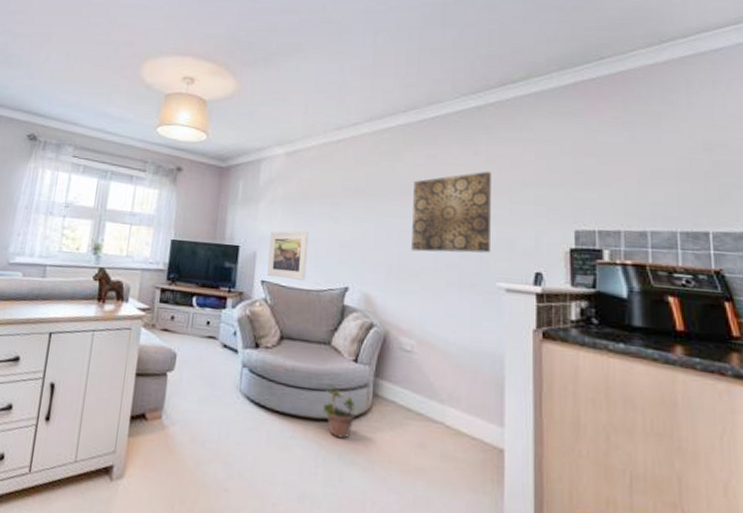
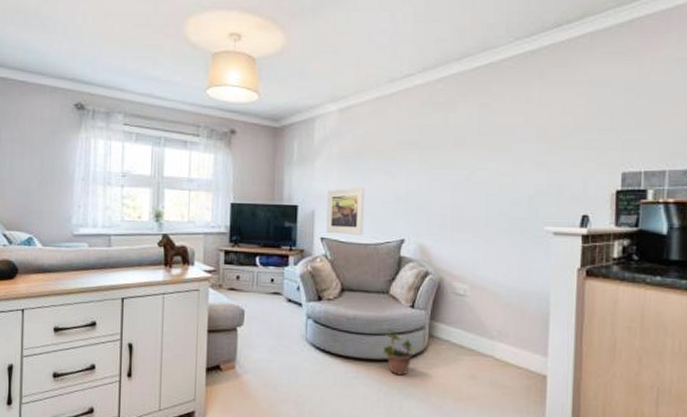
wall art: present [411,171,492,253] -> none [464,117,543,202]

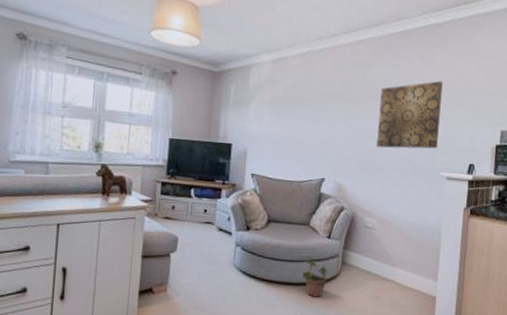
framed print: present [326,188,365,235] -> none [256,130,293,173]
wall art: none [464,117,543,202] -> present [376,80,443,149]

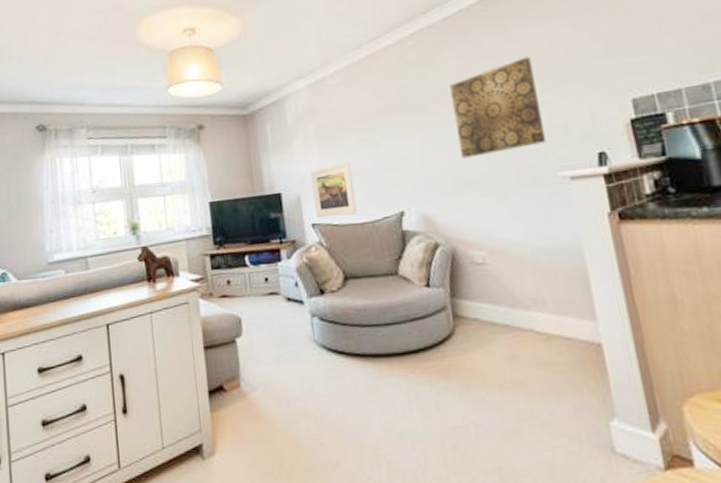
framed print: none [256,130,293,173] -> present [310,163,358,219]
potted plant: present [301,257,332,297] -> none [403,315,444,369]

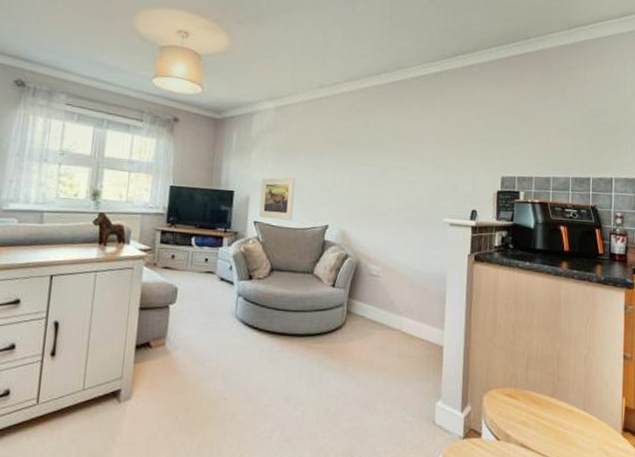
wall art: present [450,56,547,159] -> none [380,128,443,196]

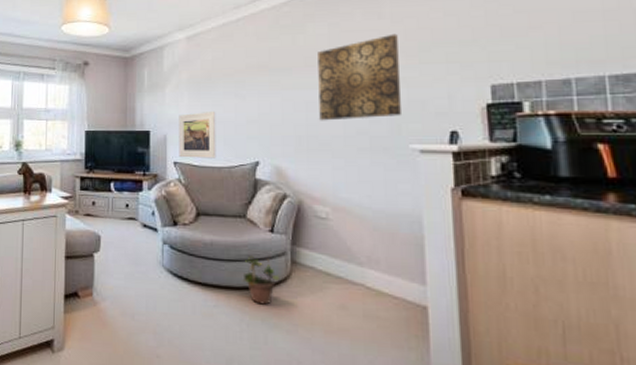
potted plant: none [305,306,337,349] -> present [242,255,280,305]
wall art: none [380,128,443,196] -> present [318,33,403,121]

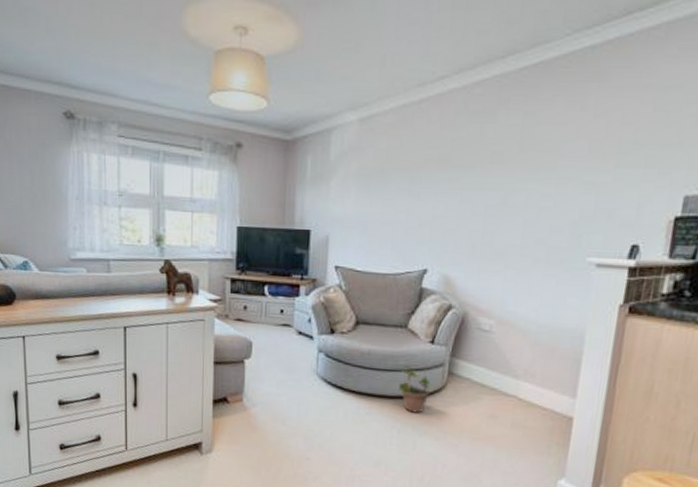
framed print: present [179,112,216,158] -> none [341,211,386,264]
wall art: present [318,33,403,121] -> none [497,129,598,228]

